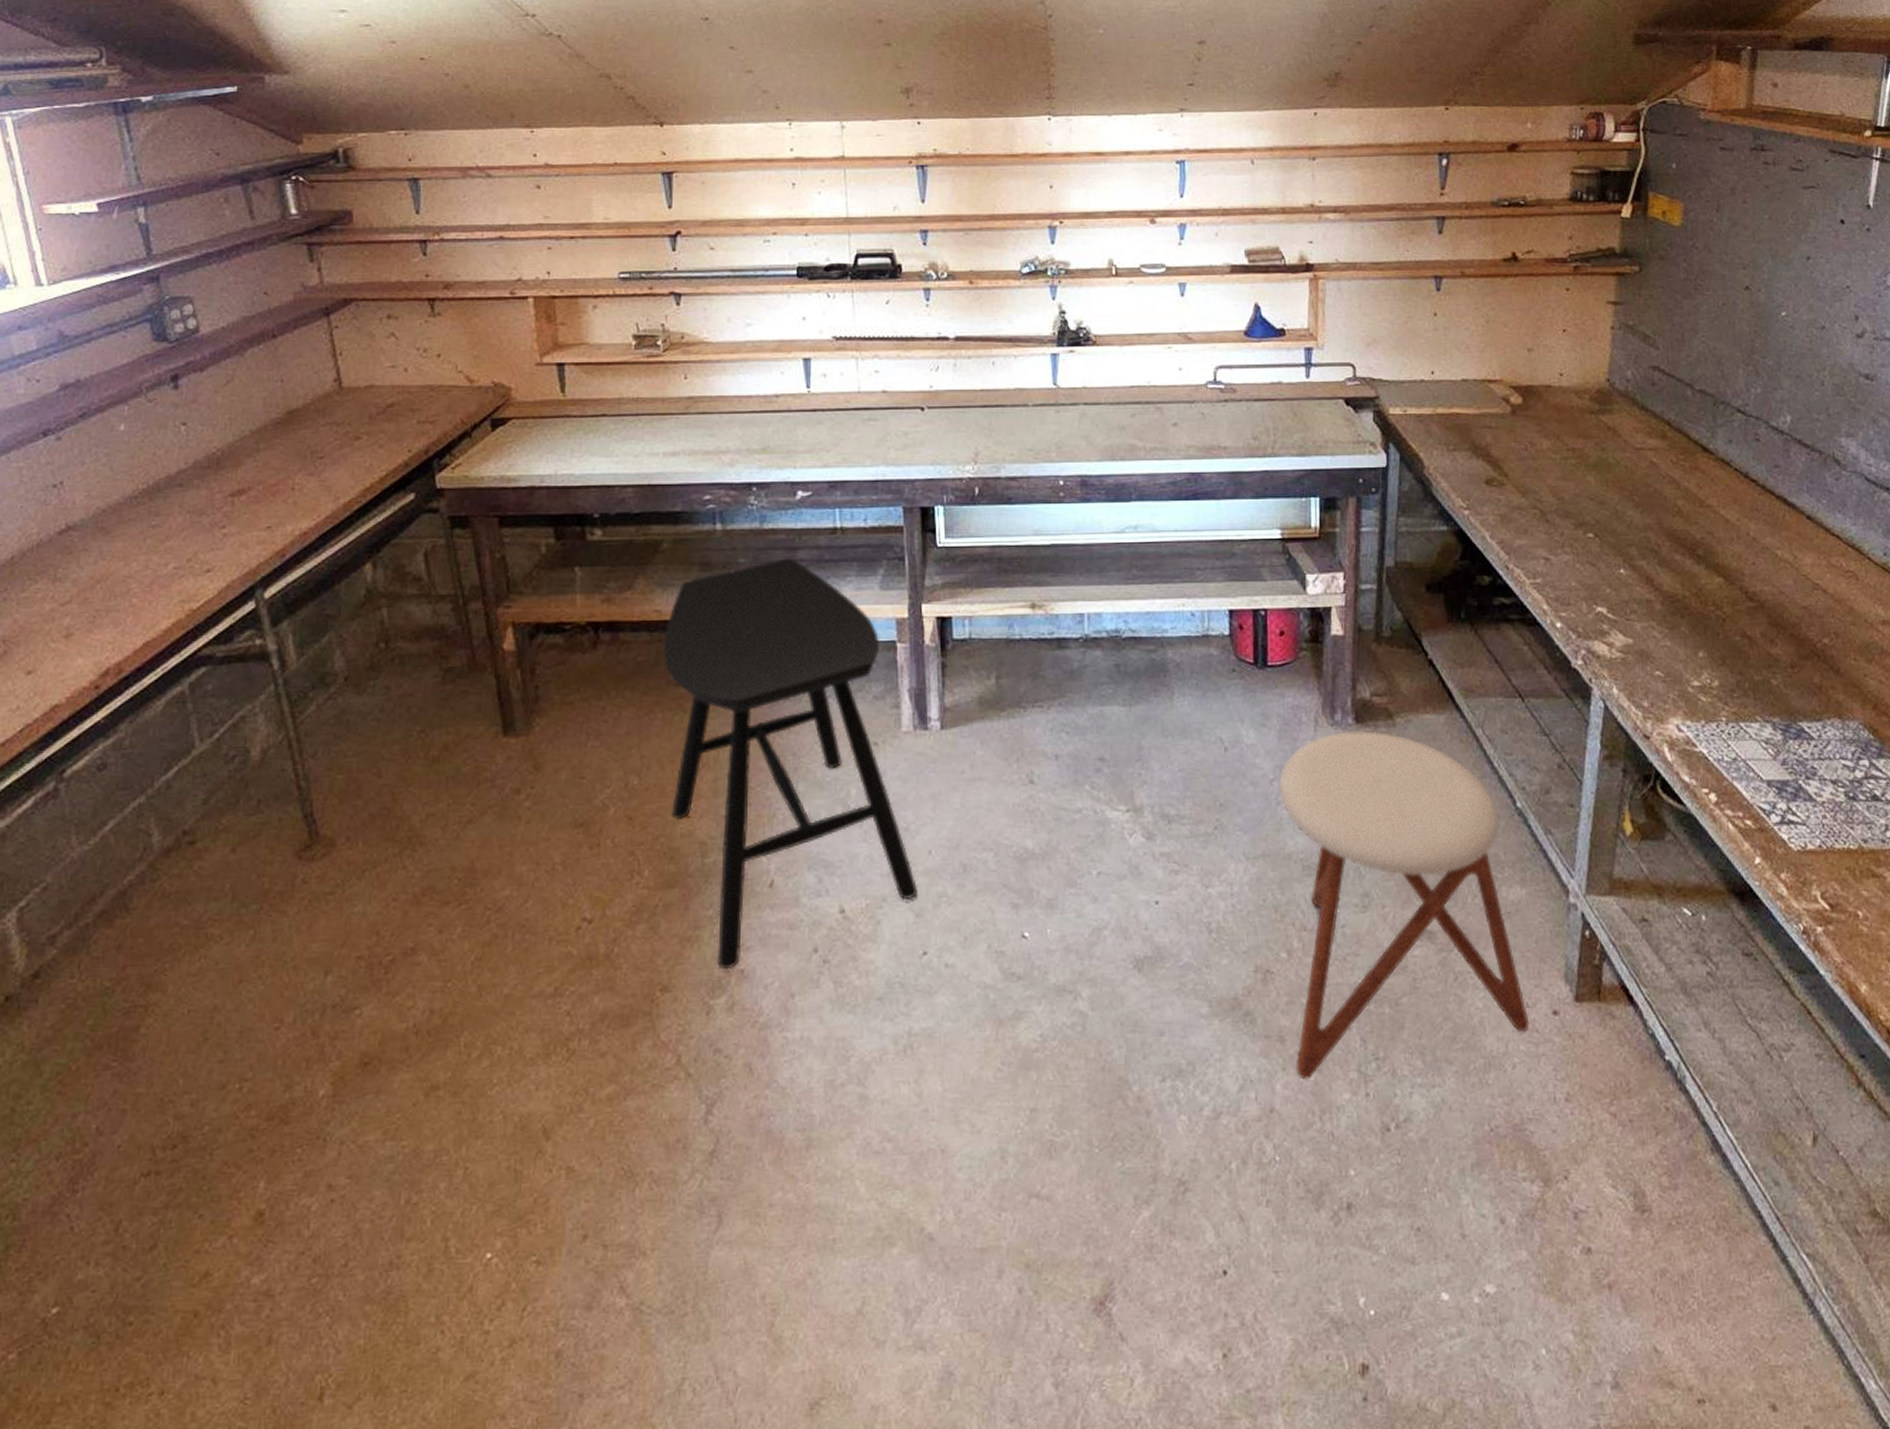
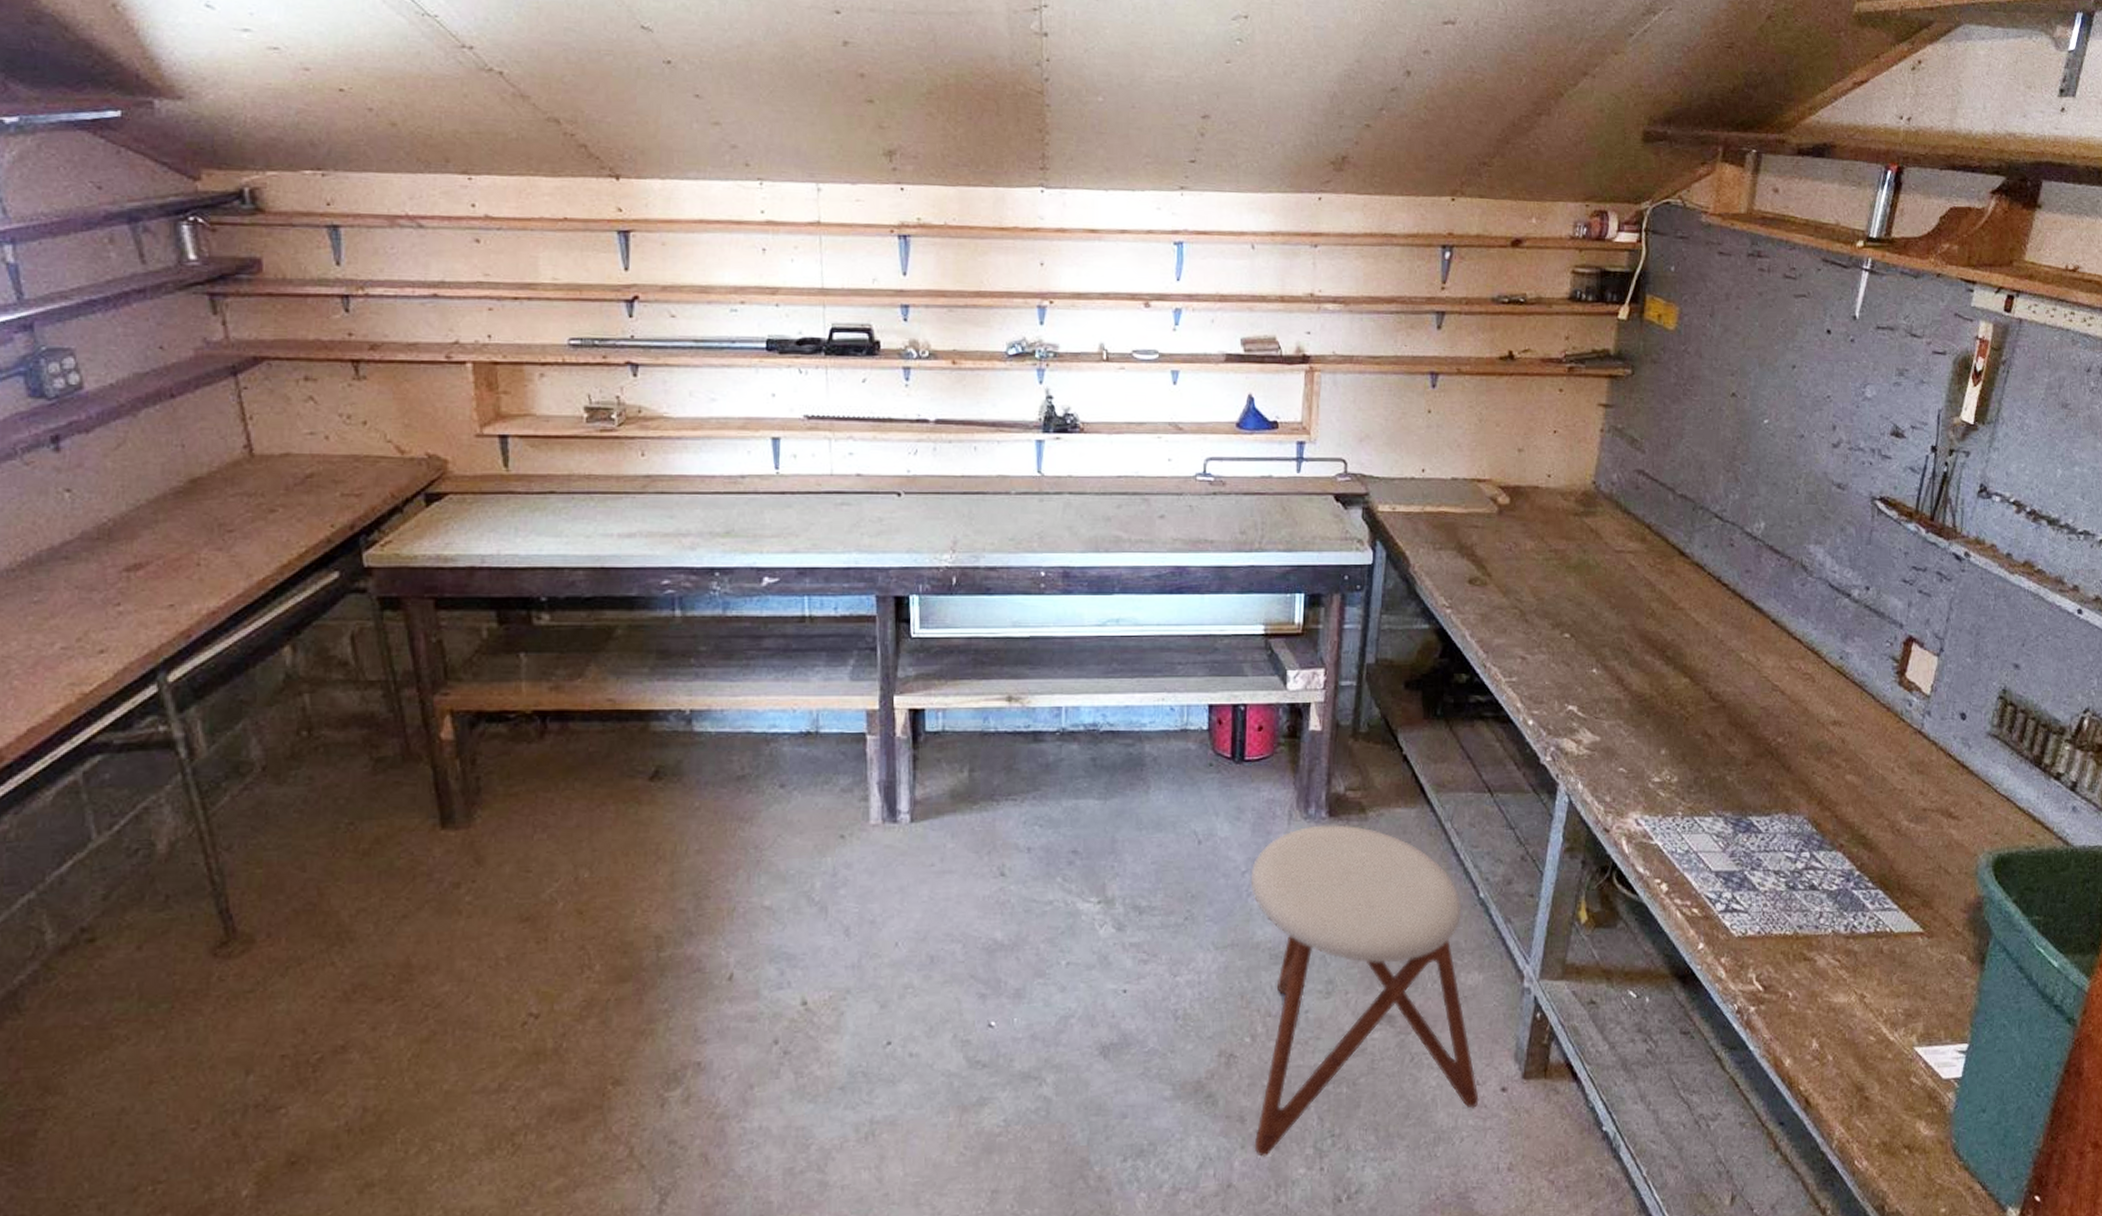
stool: present [663,558,918,969] -> none [616,646,884,1062]

